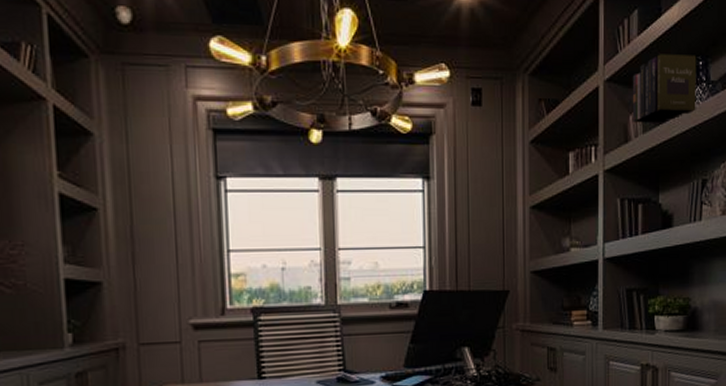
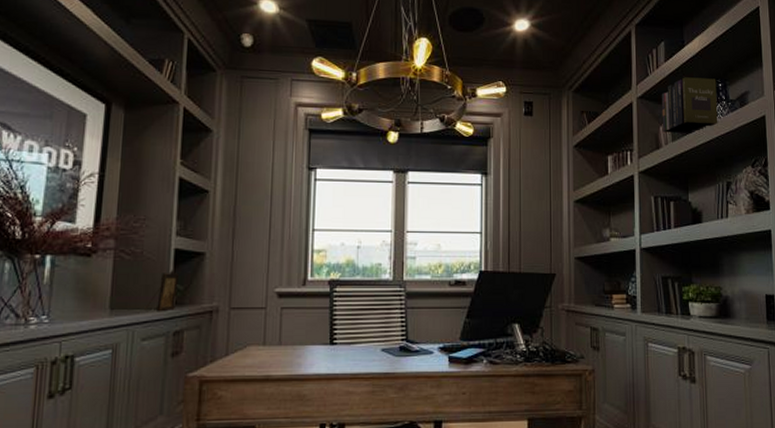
photo frame: none [37,302,75,352] -> present [144,269,180,312]

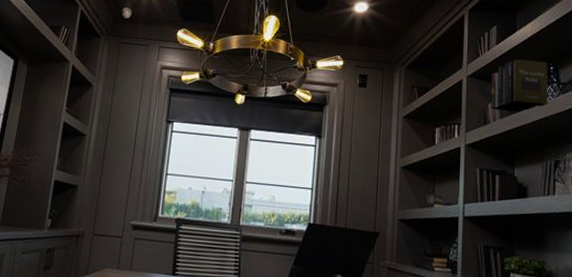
photo frame: present [144,269,180,312] -> none [26,196,57,232]

